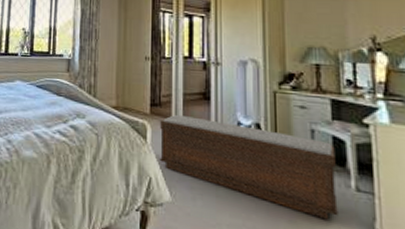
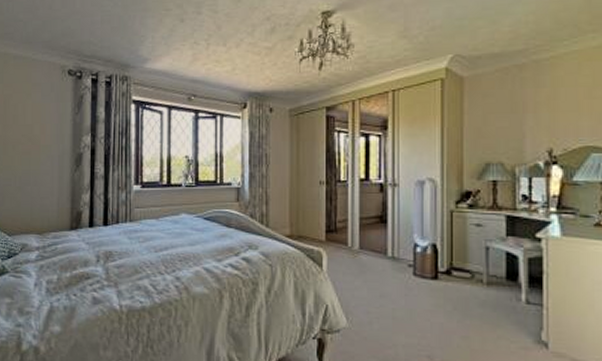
bench: present [160,114,338,220] -> none [336,239,509,333]

